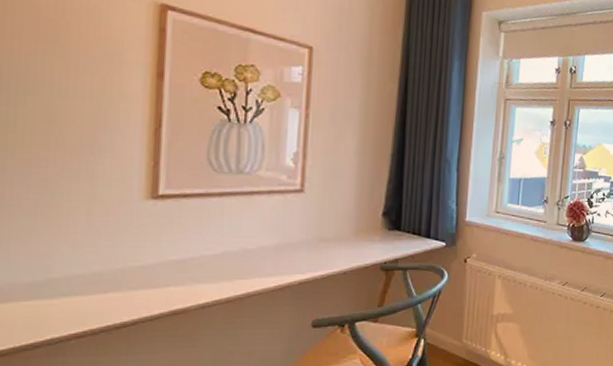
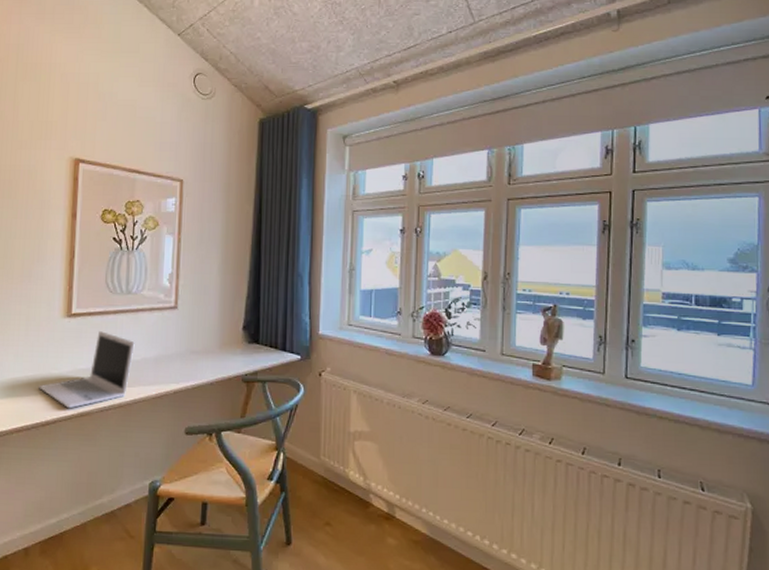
laptop: none [108,216,248,307] -> present [38,331,135,409]

